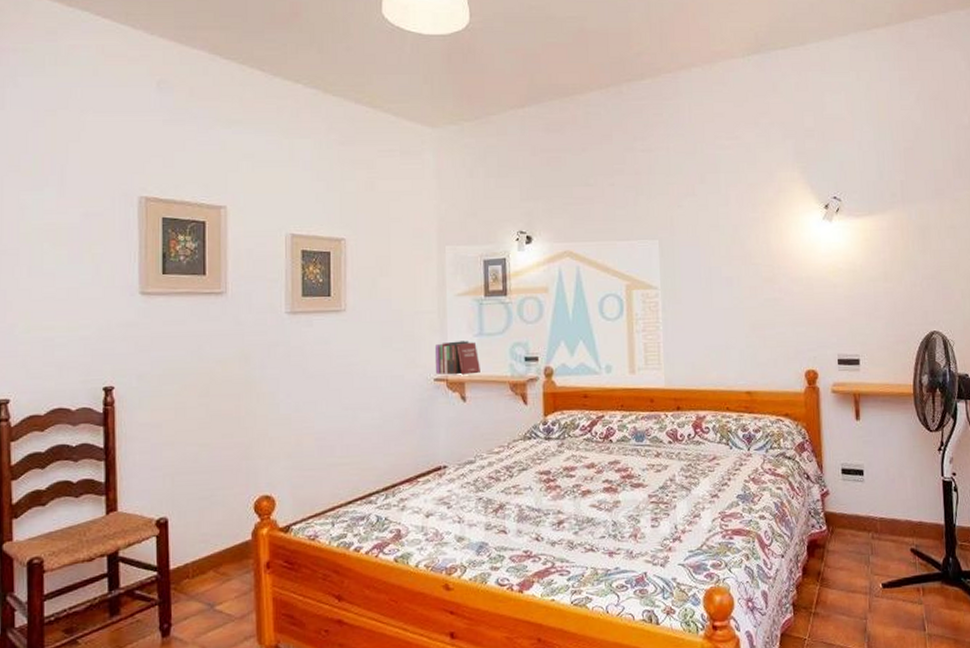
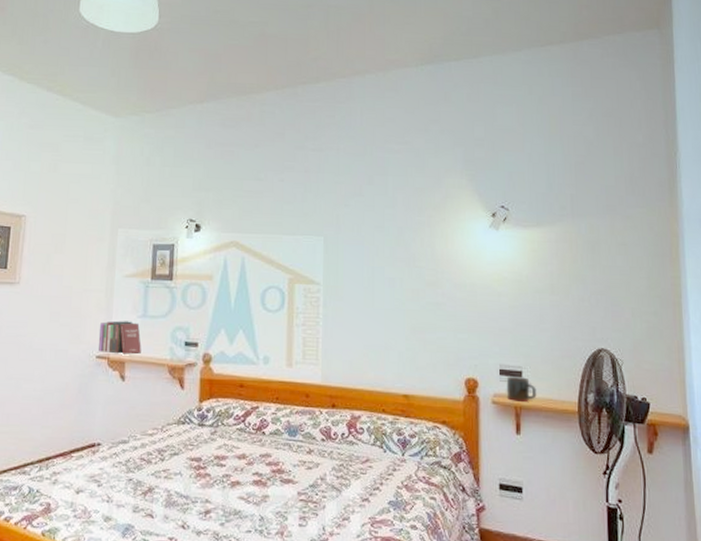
mug: none [844,364,874,389] -> present [506,375,537,402]

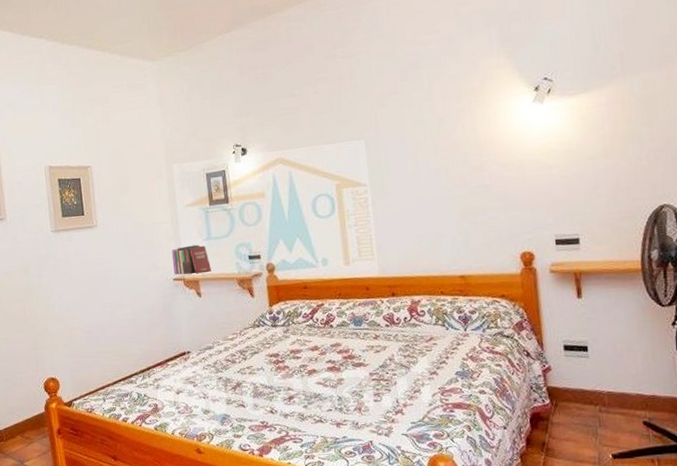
mug: present [506,375,537,402] -> none [563,243,596,268]

